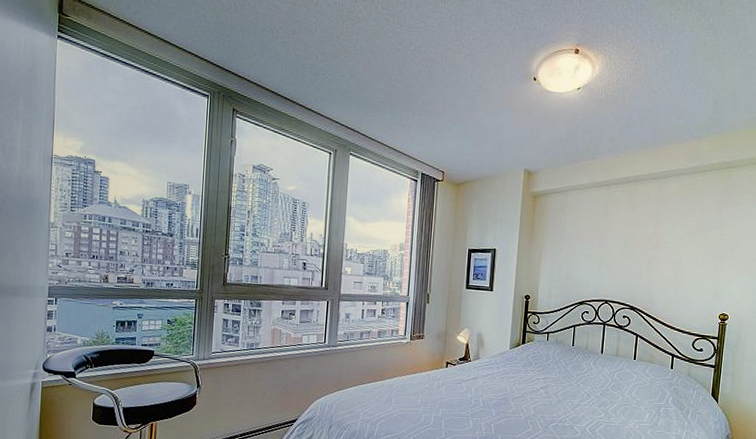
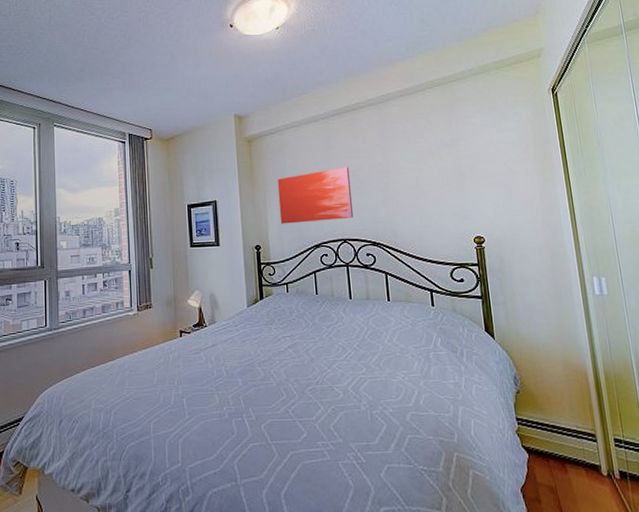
wall art: none [551,234,622,282] -> present [277,167,354,224]

